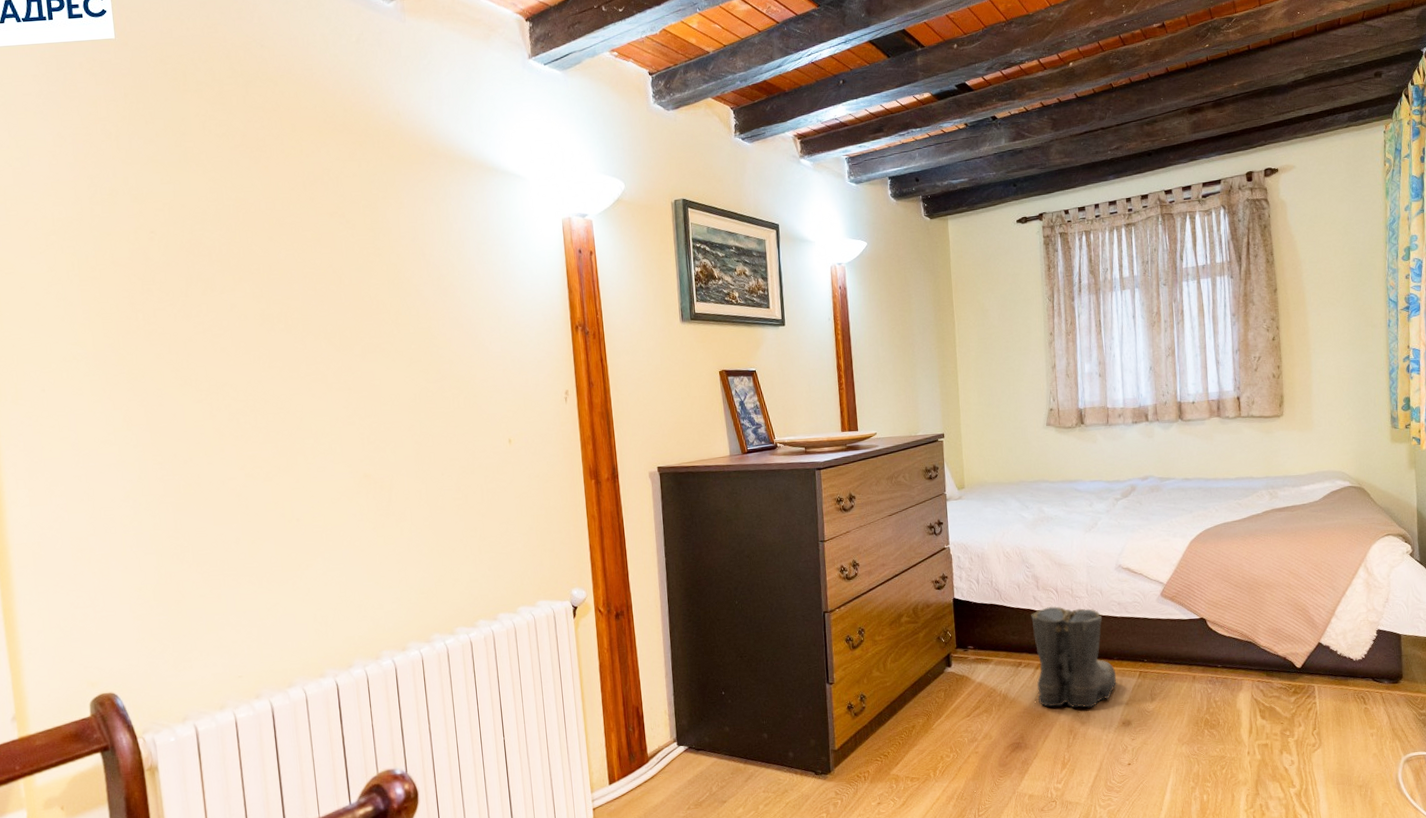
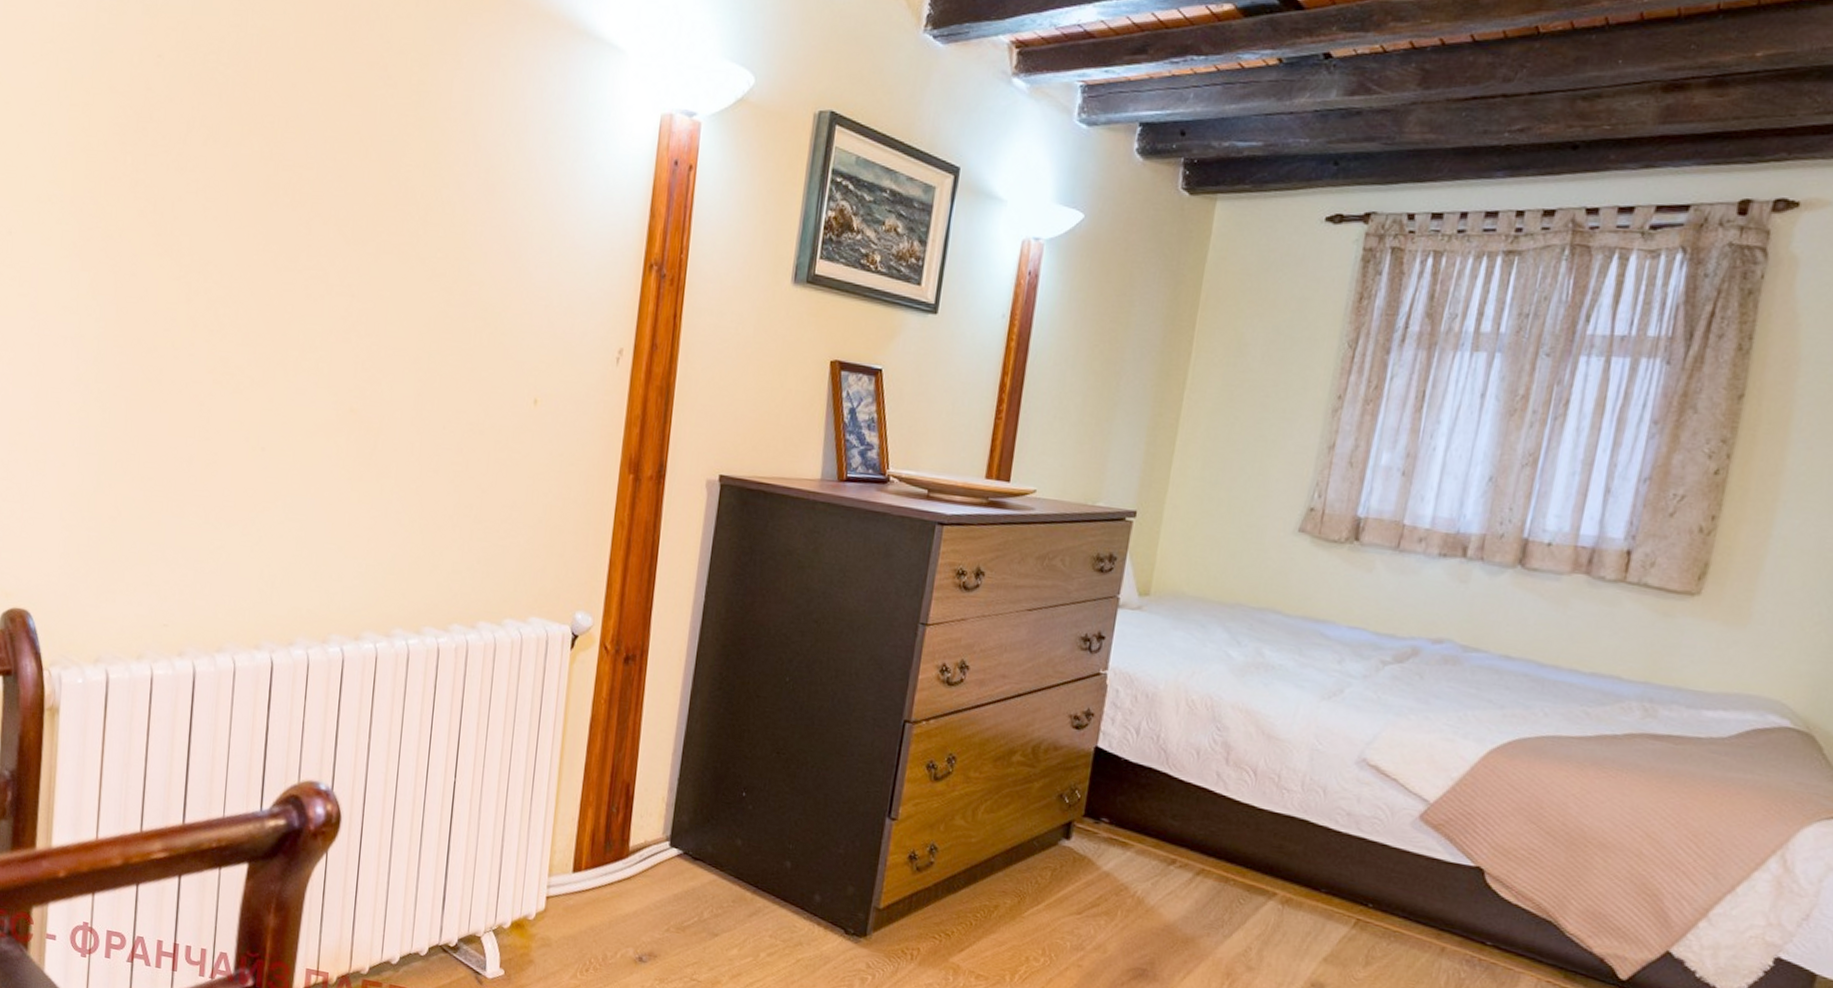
boots: present [1031,606,1117,708] -> none [1183,792,1320,950]

